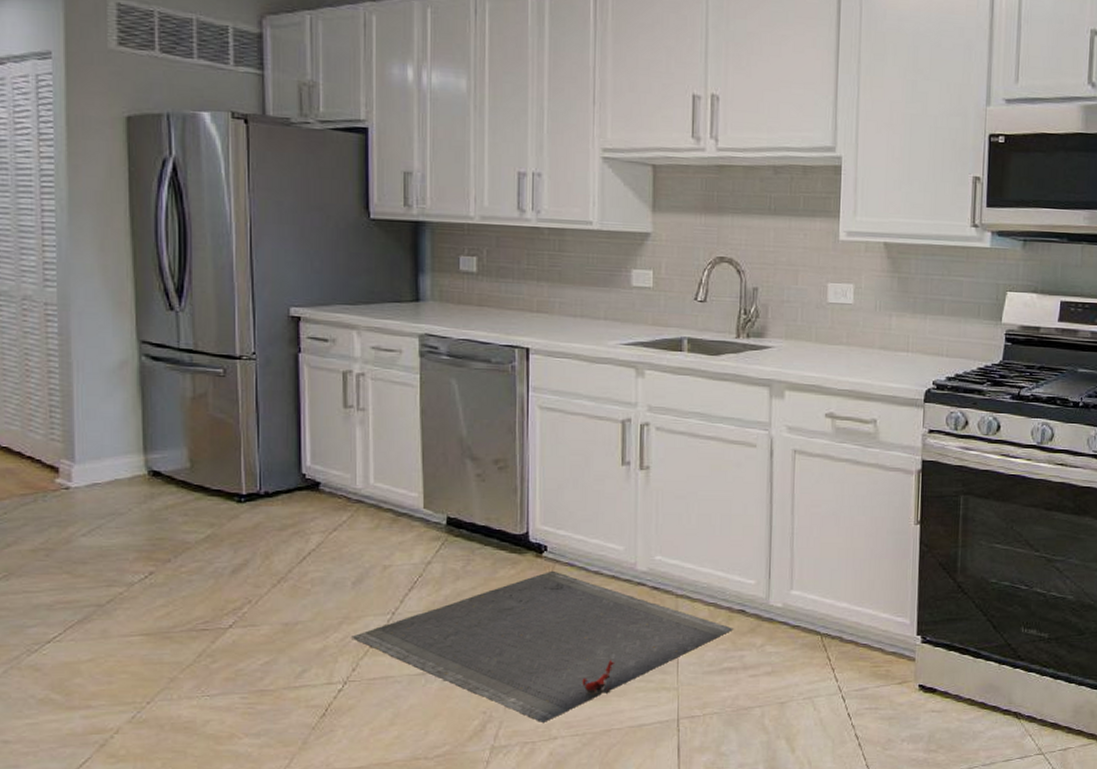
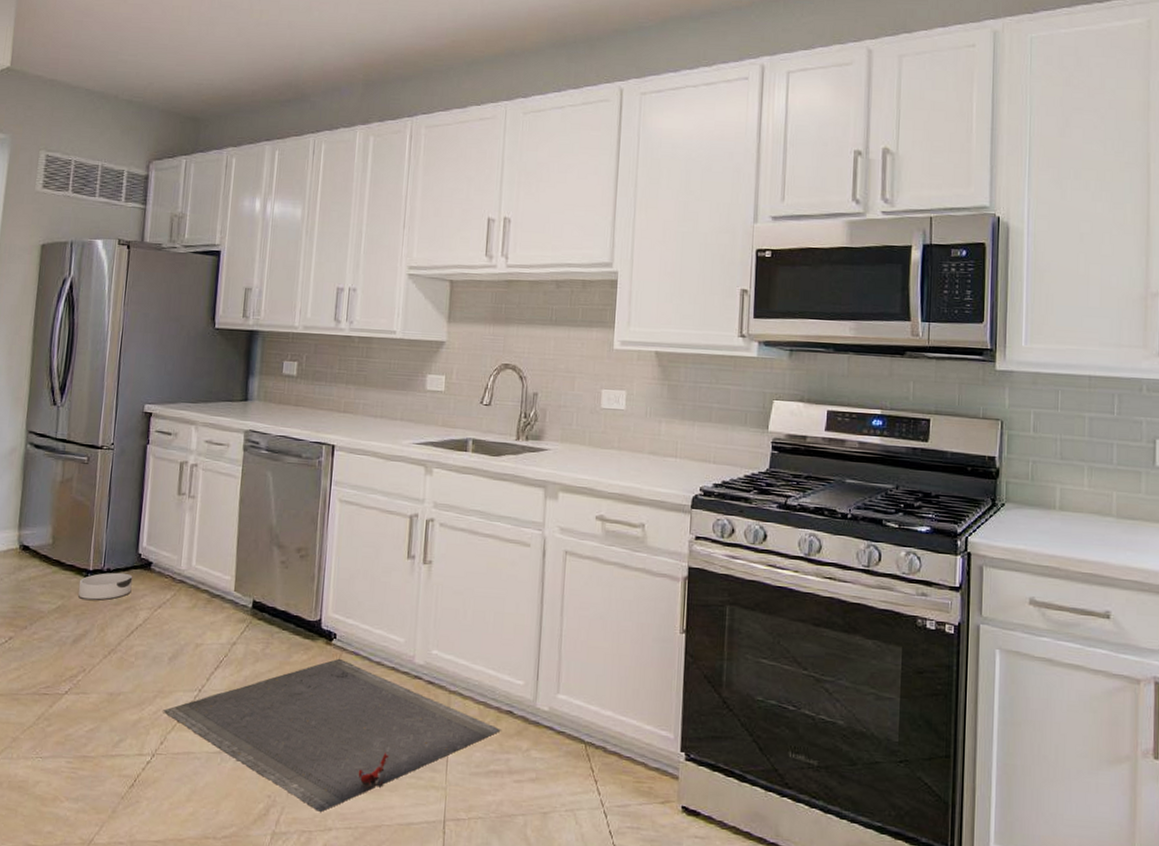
pet bowl: none [230,495,298,528] -> present [78,572,133,601]

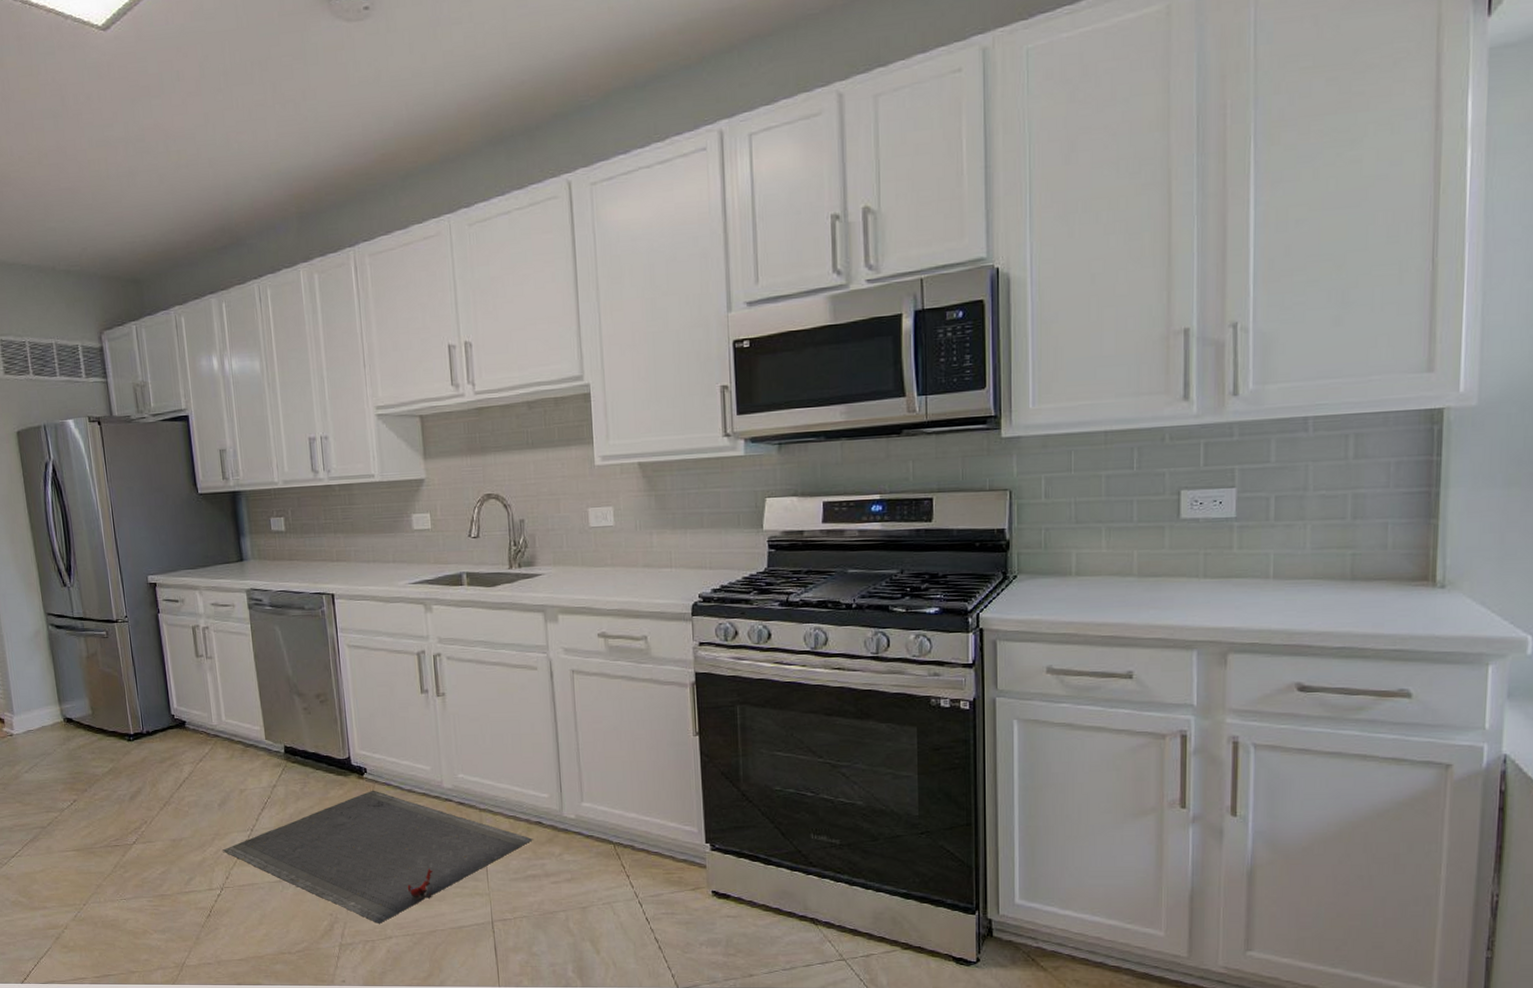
pet bowl: present [78,572,133,601] -> none [123,733,172,761]

